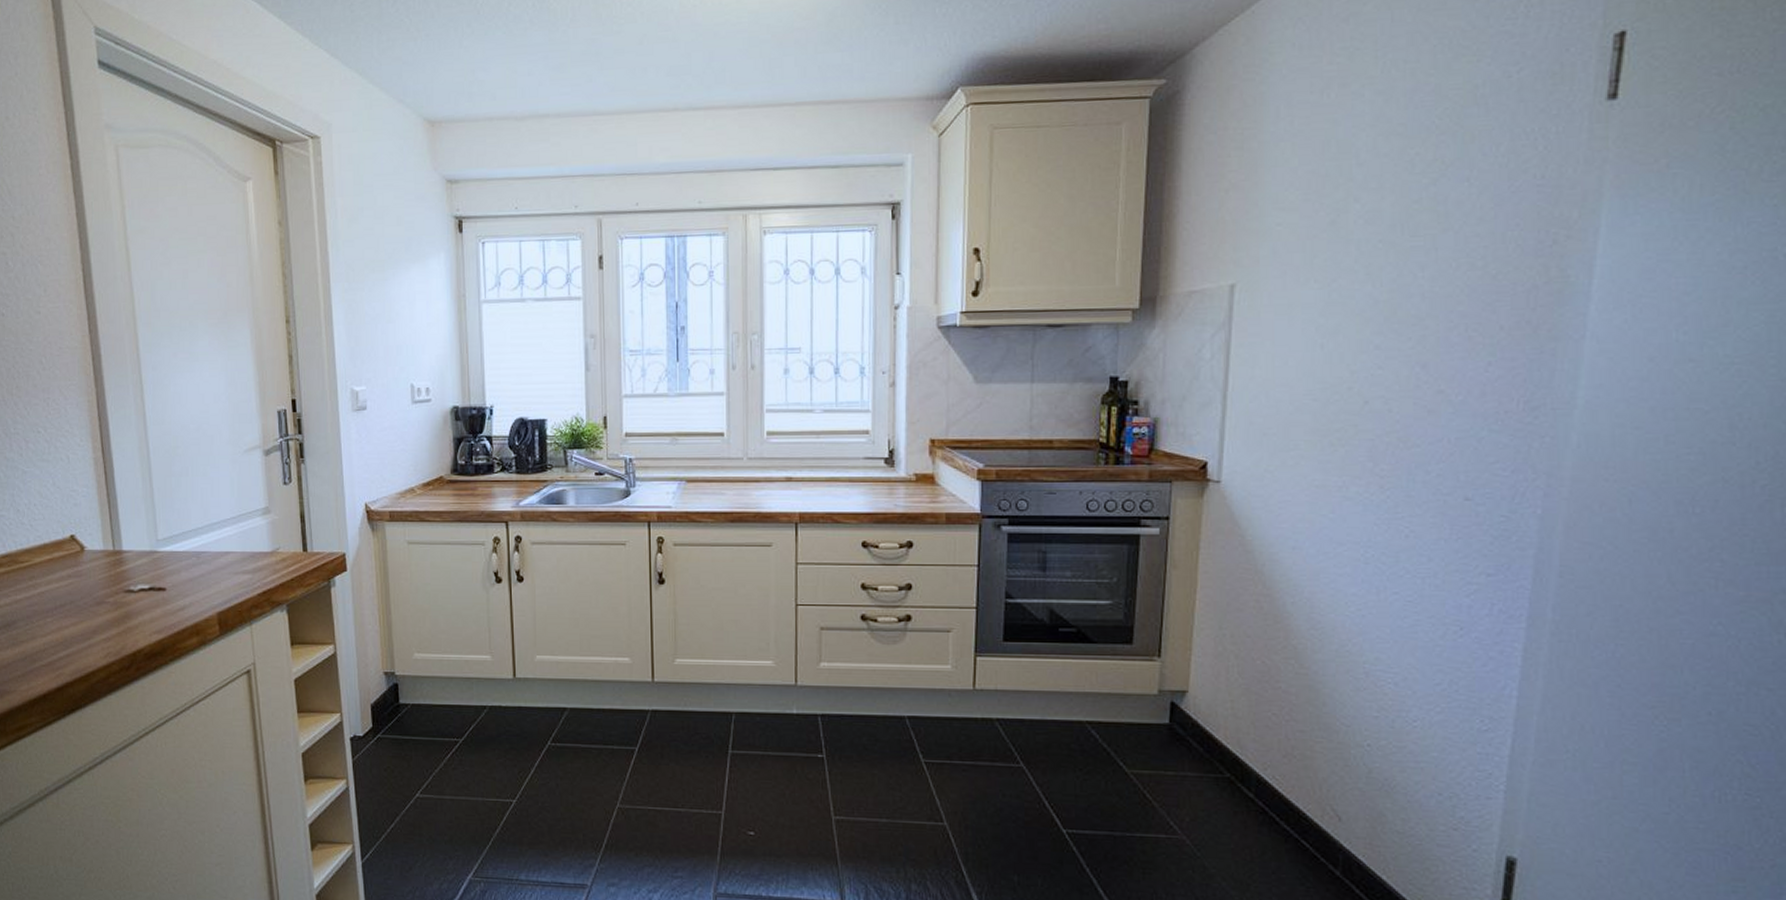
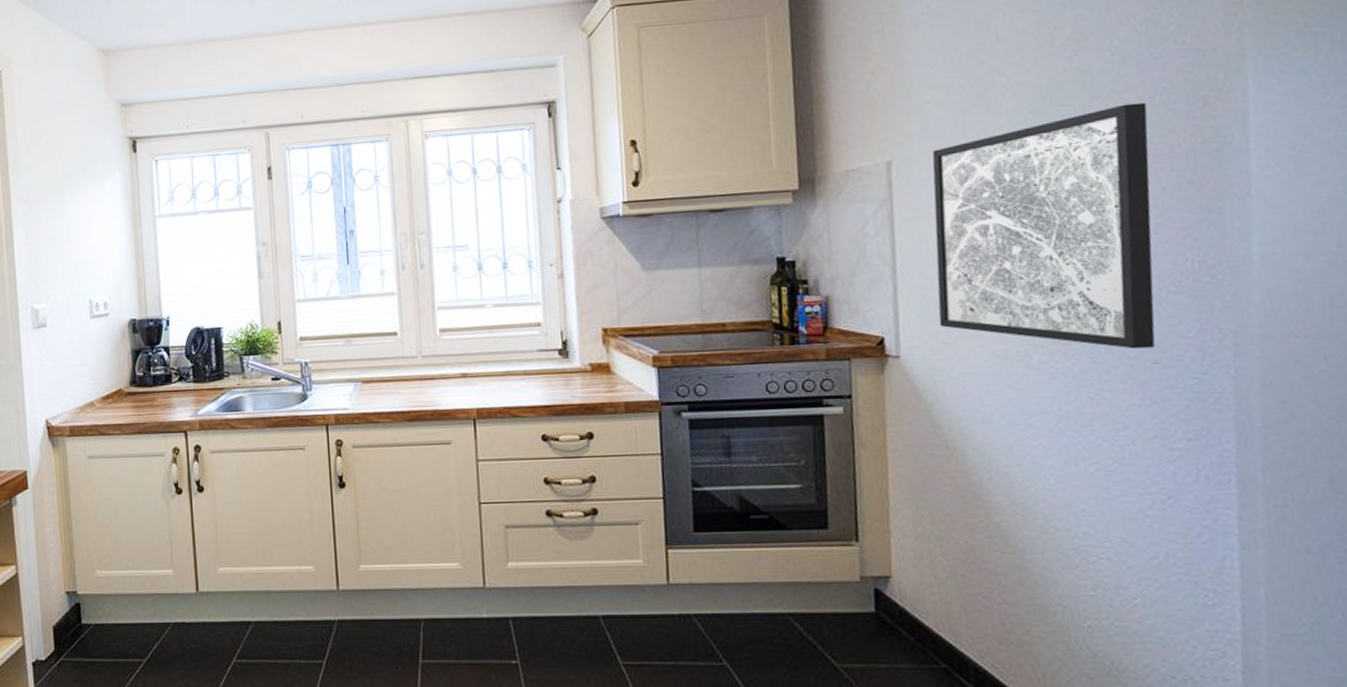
wall art: none [1263,237,1497,485] -> present [932,102,1155,349]

